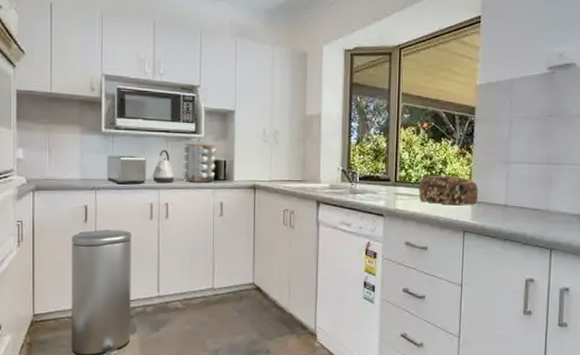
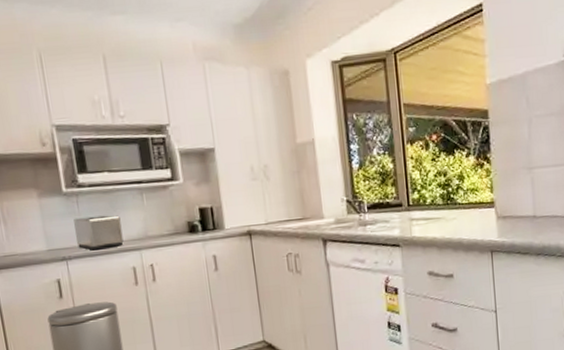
kettle: present [152,149,175,184] -> none [129,203,157,243]
spice rack: present [183,137,216,182] -> none [161,184,203,237]
bread loaf: present [419,175,478,206] -> none [435,191,503,225]

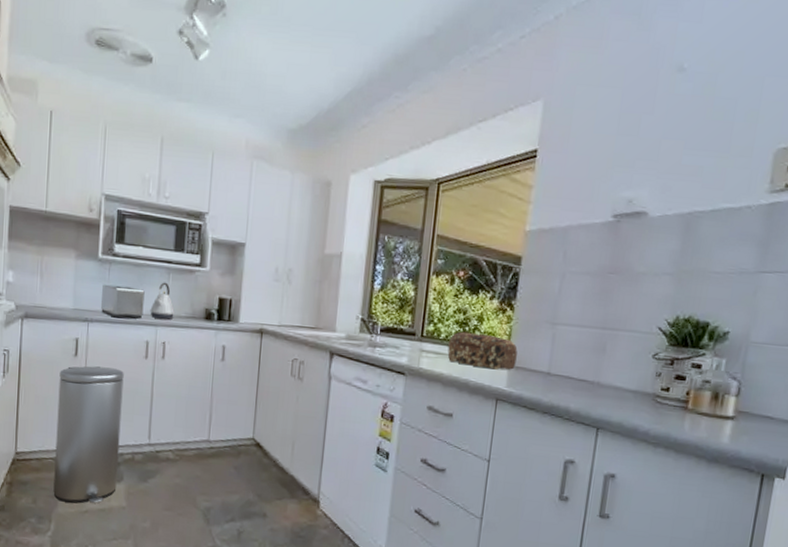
kettle: none [129,203,157,243] -> present [150,282,175,320]
bread loaf: none [435,191,503,225] -> present [447,331,518,370]

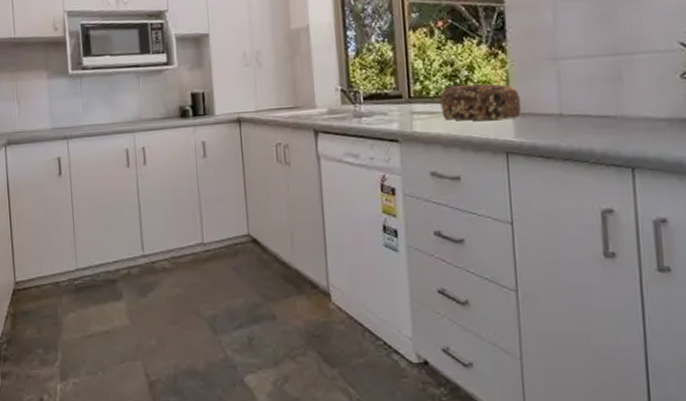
pedal bin: present [53,366,124,504] -> none [47,182,117,328]
toaster: present [100,284,145,319] -> none [76,97,119,131]
kettle: present [150,282,175,320] -> none [125,86,149,126]

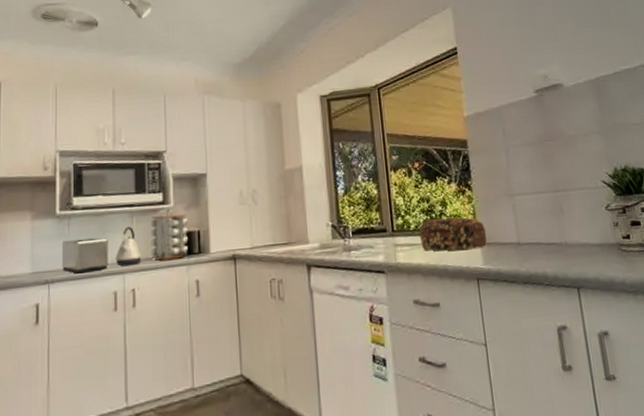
toaster: none [76,97,119,131] -> present [61,237,108,274]
kettle: none [125,86,149,126] -> present [115,226,142,267]
spice rack: none [156,69,194,121] -> present [150,208,188,261]

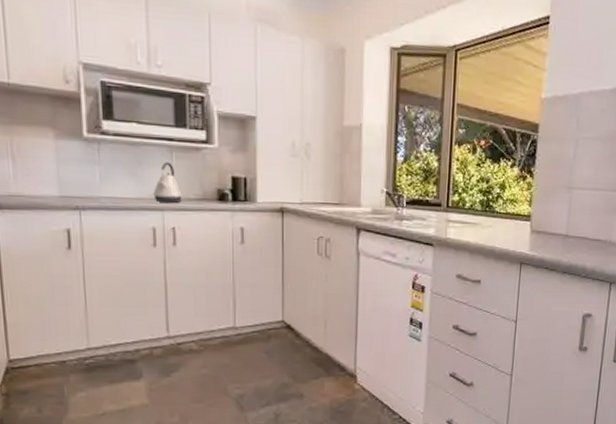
toaster: present [61,237,108,274] -> none [92,166,146,204]
spice rack: present [150,208,188,261] -> none [192,148,234,204]
bread loaf: present [419,217,487,251] -> none [473,200,538,235]

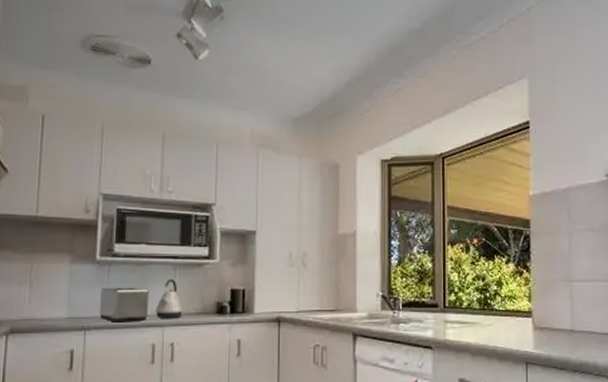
toaster: none [92,166,146,204] -> present [98,287,149,323]

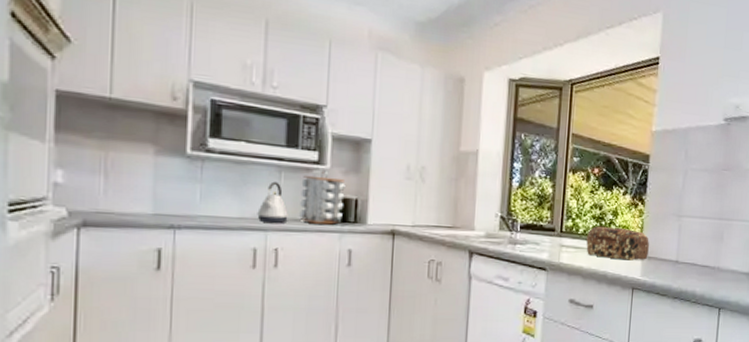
toaster: present [98,287,149,323] -> none [190,184,250,224]
spice rack: none [193,263,233,316] -> present [299,169,346,225]
bread loaf: none [472,298,540,333] -> present [586,226,649,261]

